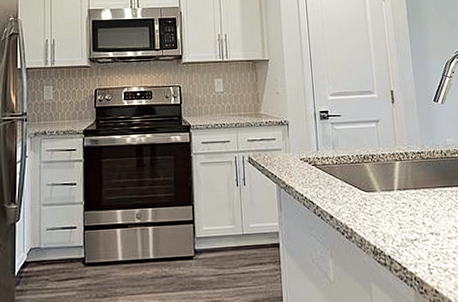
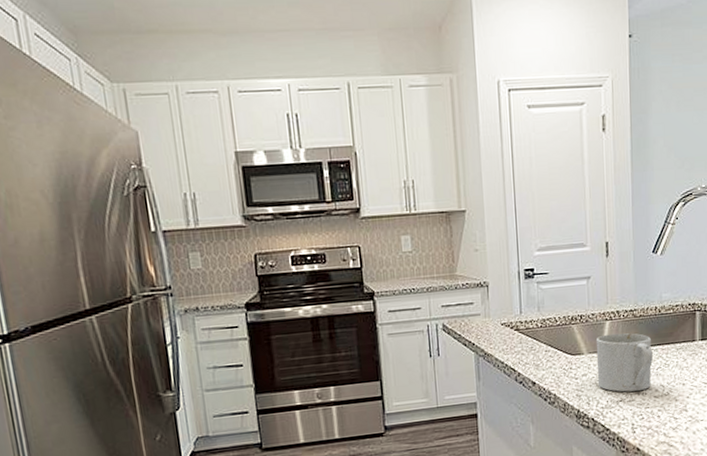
mug: none [387,173,444,231] -> present [596,332,653,392]

